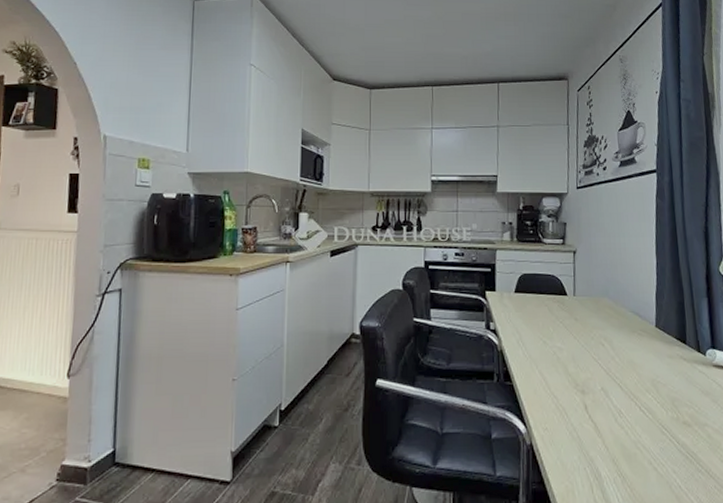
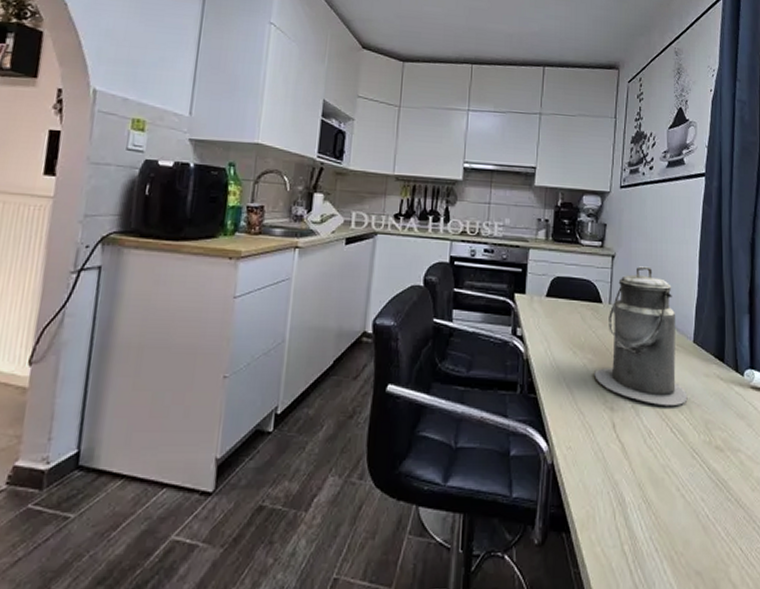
canister: none [564,259,654,388] -> present [594,266,688,407]

